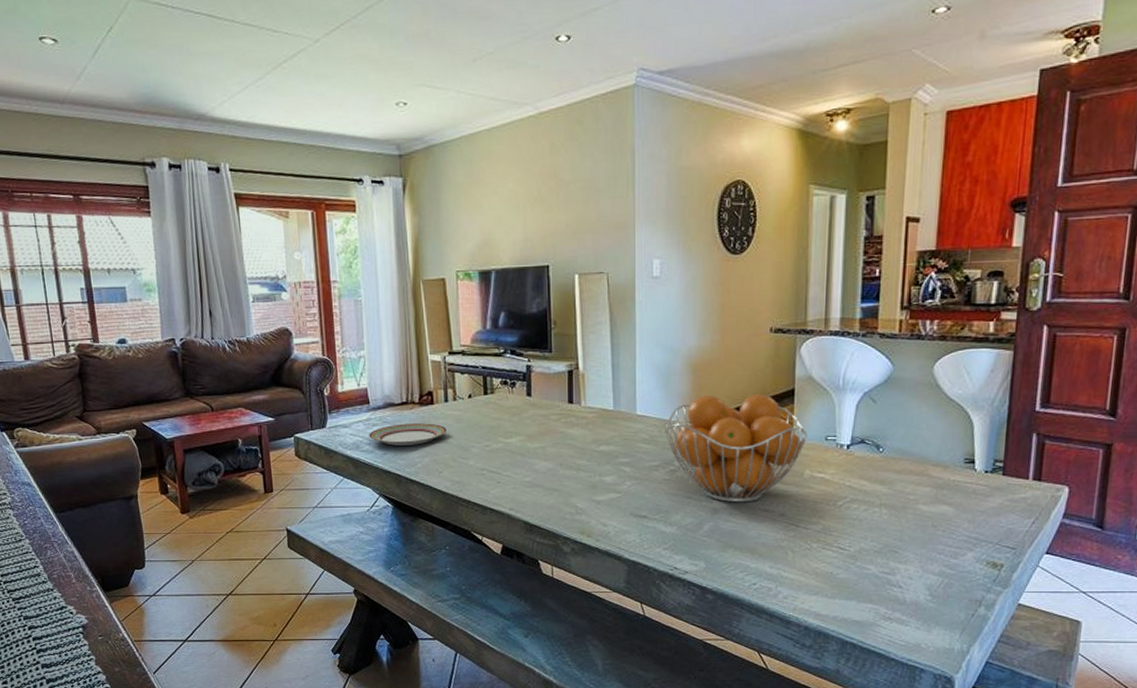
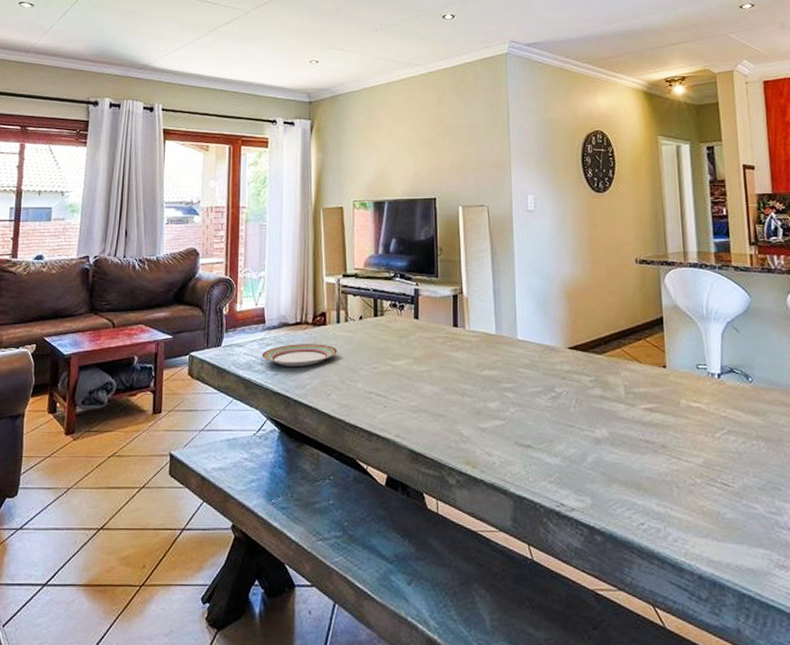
fruit basket: present [665,394,808,503] -> none [545,322,680,433]

